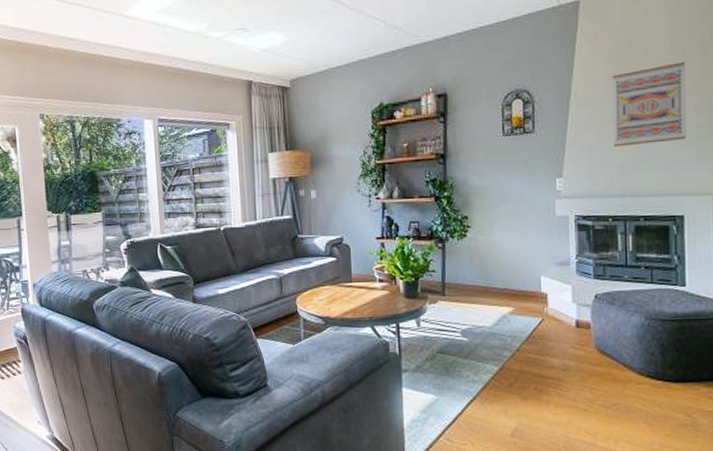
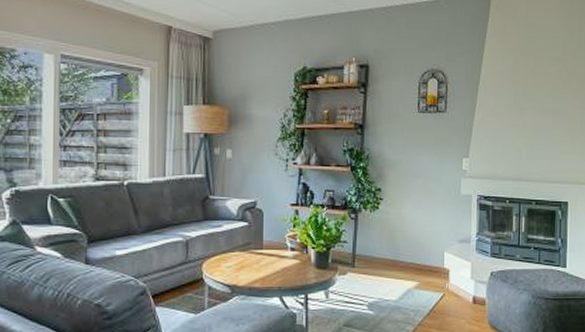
wall art: present [612,62,686,147] -> none [513,62,575,134]

